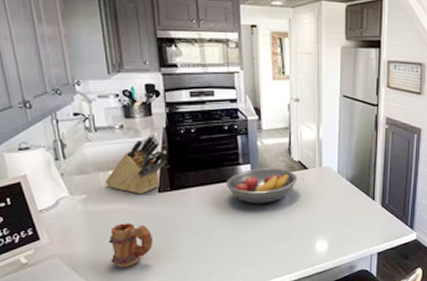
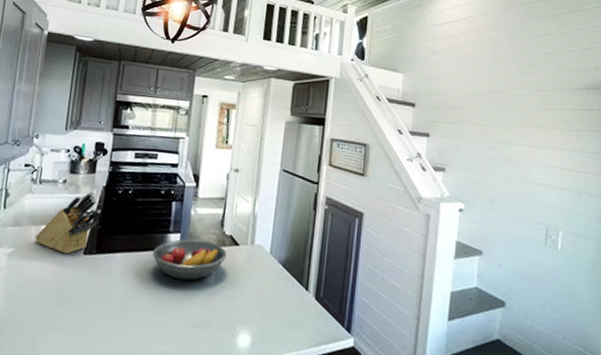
mug: present [108,223,154,268] -> none [18,284,67,339]

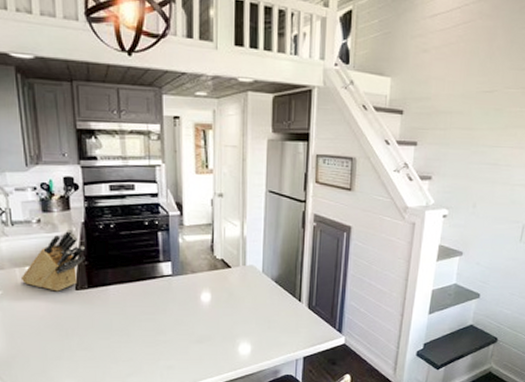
fruit bowl: present [152,238,227,281] -> none [145,266,220,304]

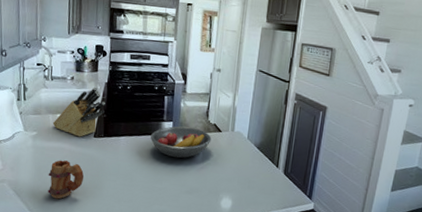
mug: none [23,321,70,368] -> present [47,160,84,199]
fruit bowl: none [145,266,220,304] -> present [150,126,212,159]

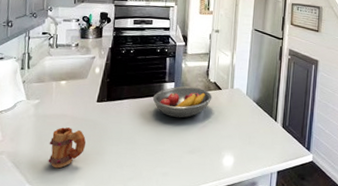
knife block: present [52,86,105,137] -> none [55,52,109,103]

